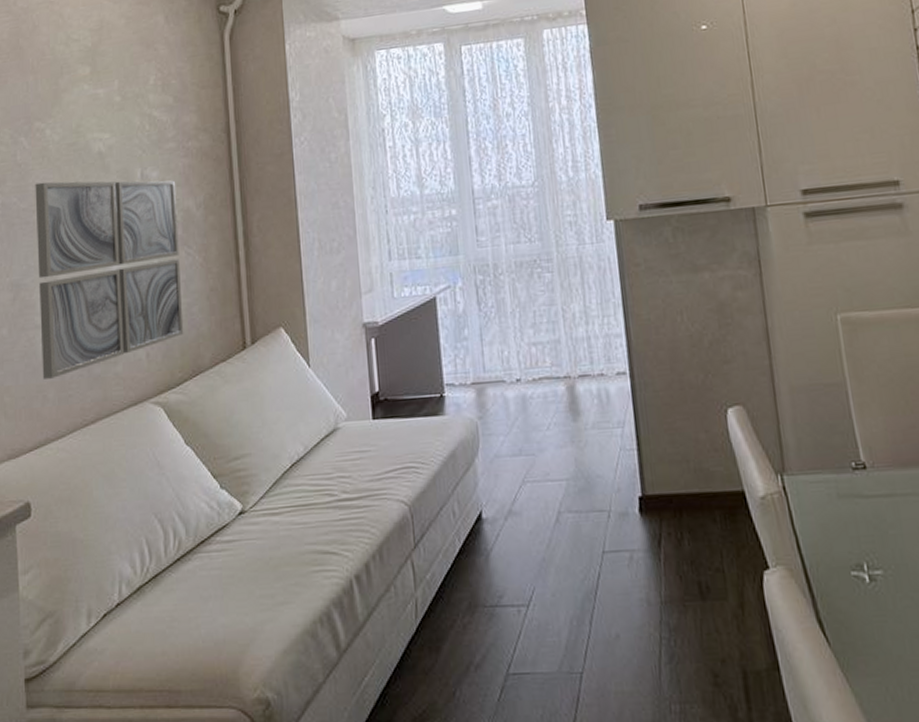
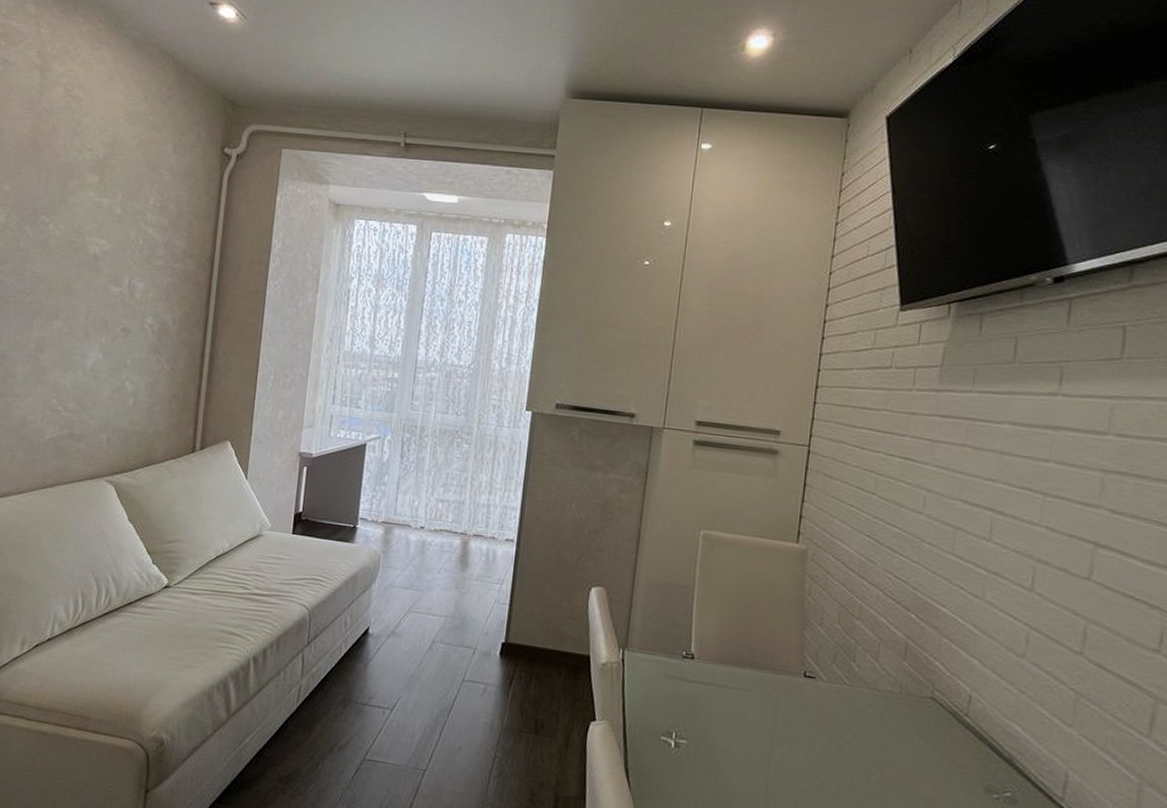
wall art: present [35,180,184,379] -> none [13,270,157,442]

